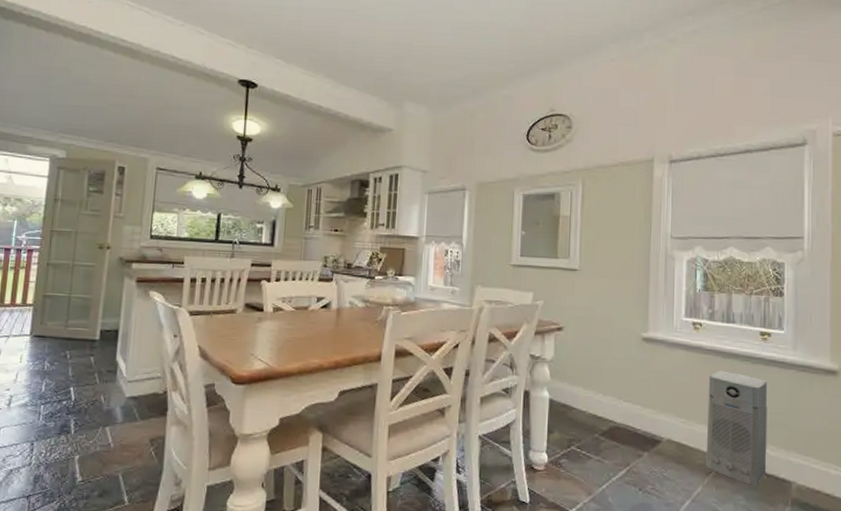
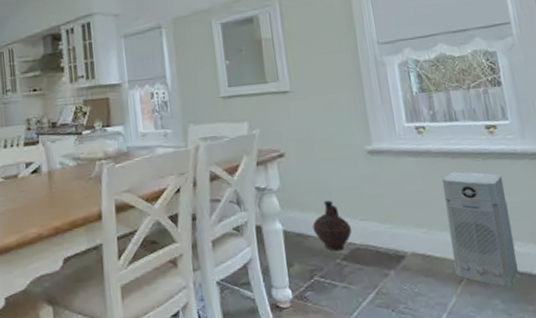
ceramic jug: none [578,378,615,427] -> present [312,200,352,252]

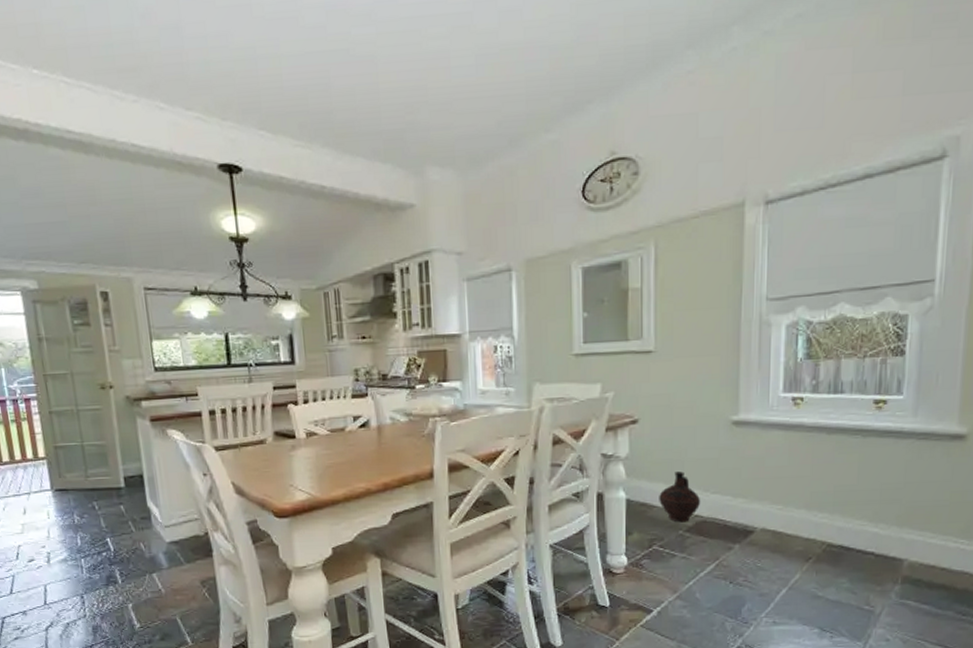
air purifier: present [442,171,518,287] -> none [805,448,880,567]

